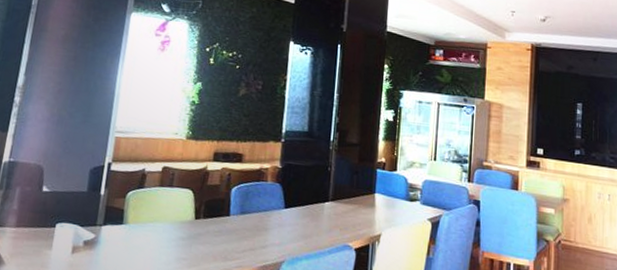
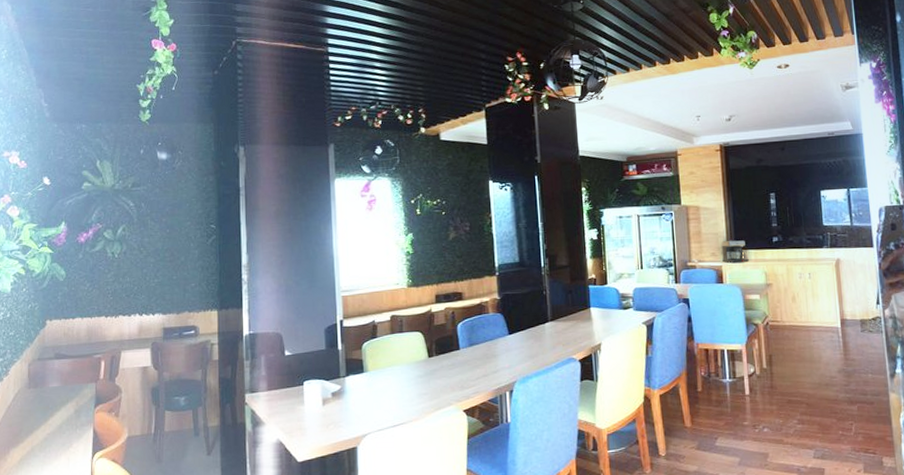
coffee maker: none [520,144,548,173] -> present [721,239,749,264]

